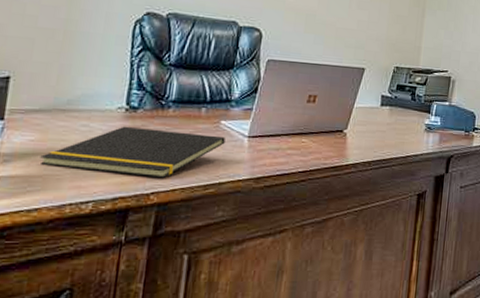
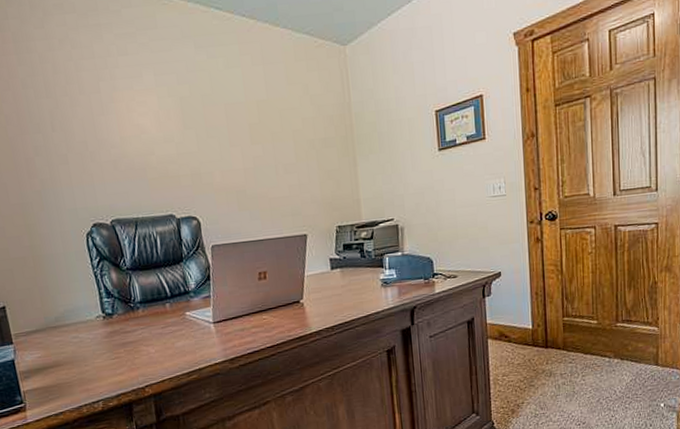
notepad: present [40,126,226,178] -> none [50,326,194,376]

